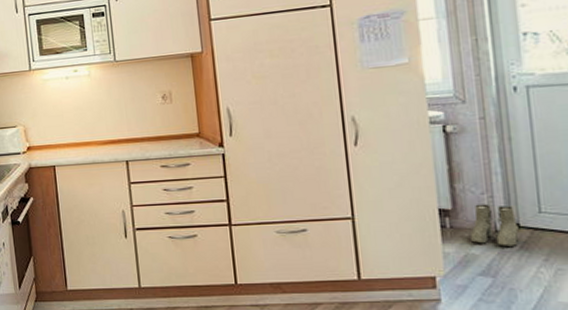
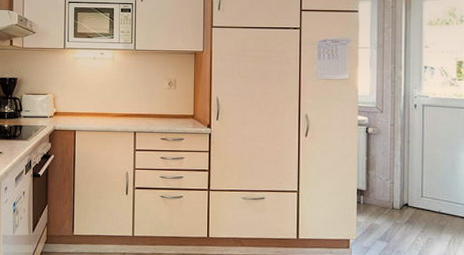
boots: present [471,204,519,246] -> none [376,187,407,220]

